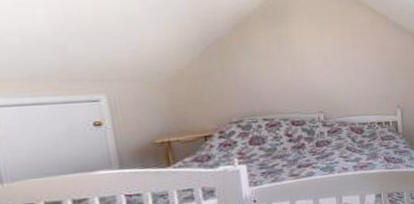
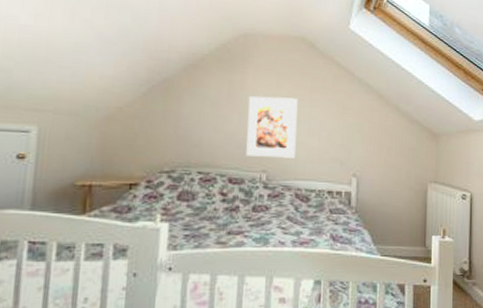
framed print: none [297,45,346,101] -> present [246,96,298,158]

